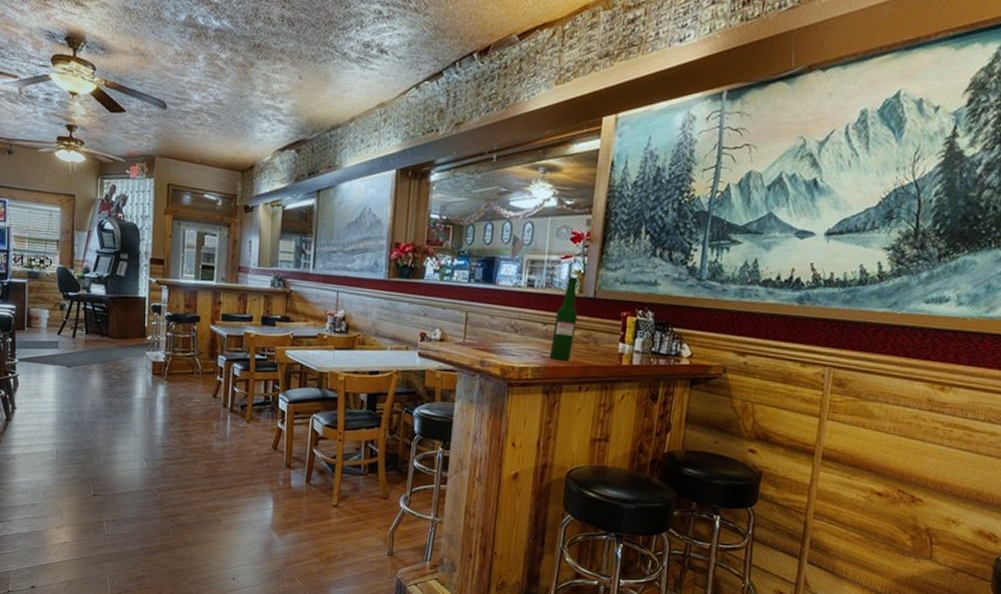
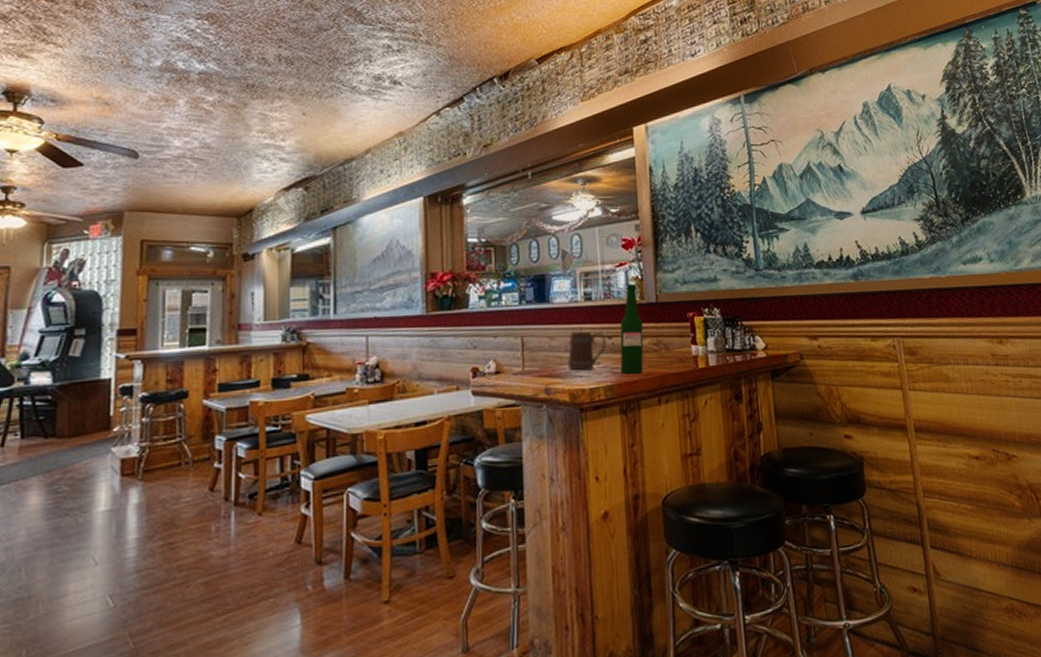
beer mug: none [502,313,541,351] -> present [567,331,606,371]

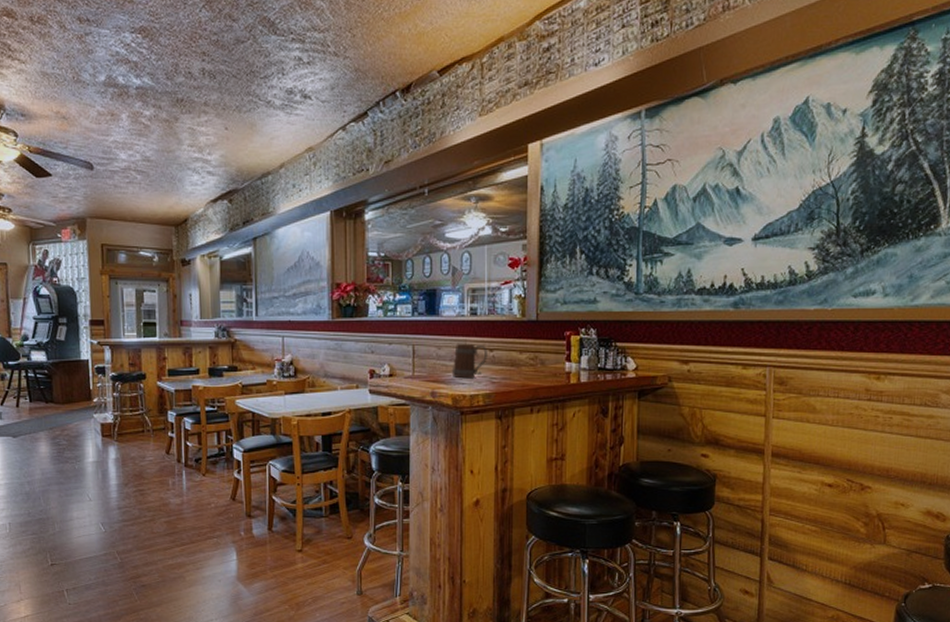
beer bottle: present [620,284,644,374] -> none [499,302,522,384]

